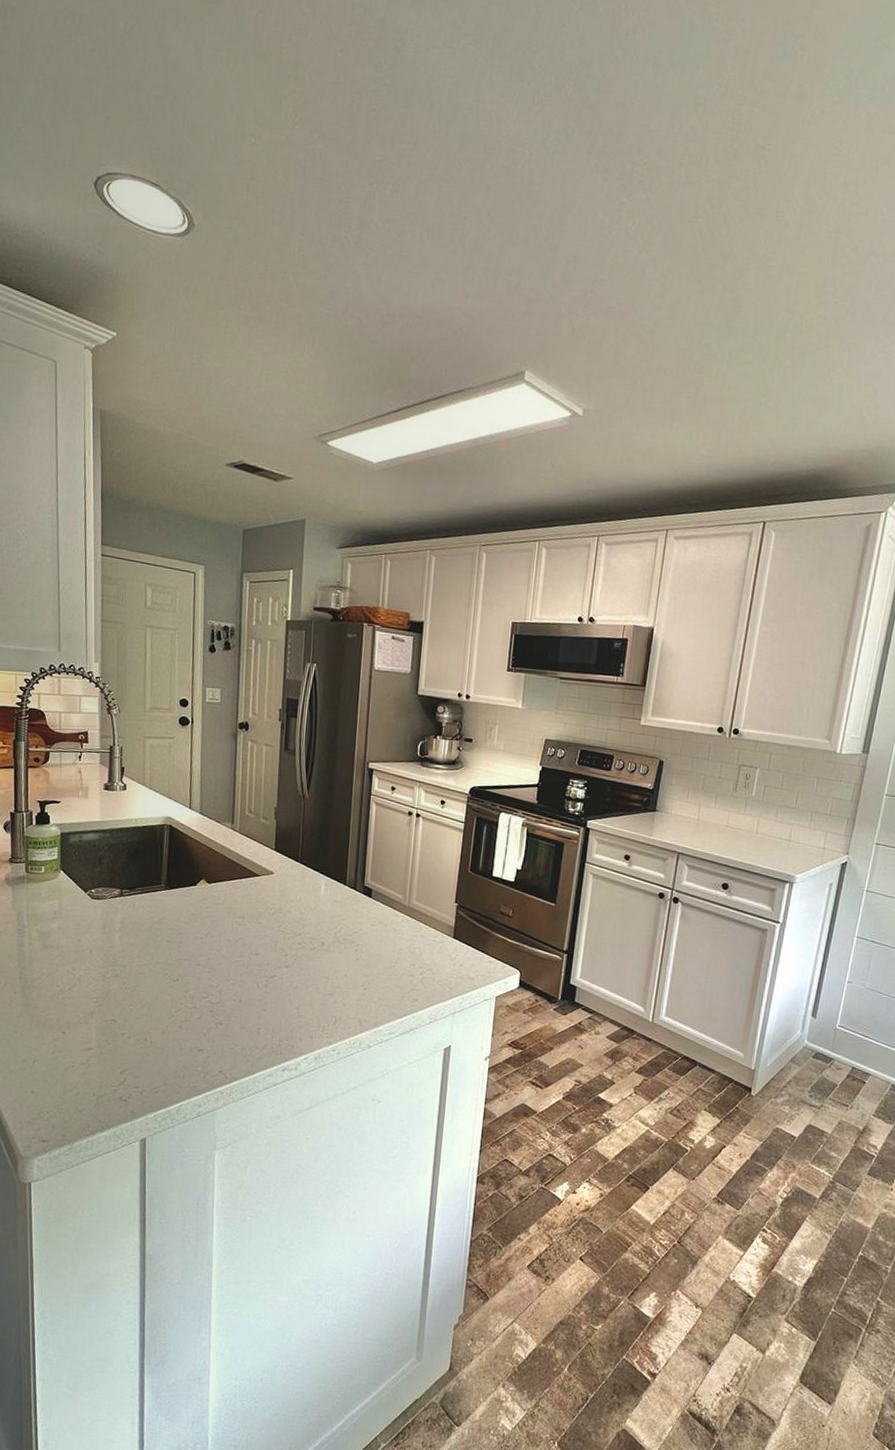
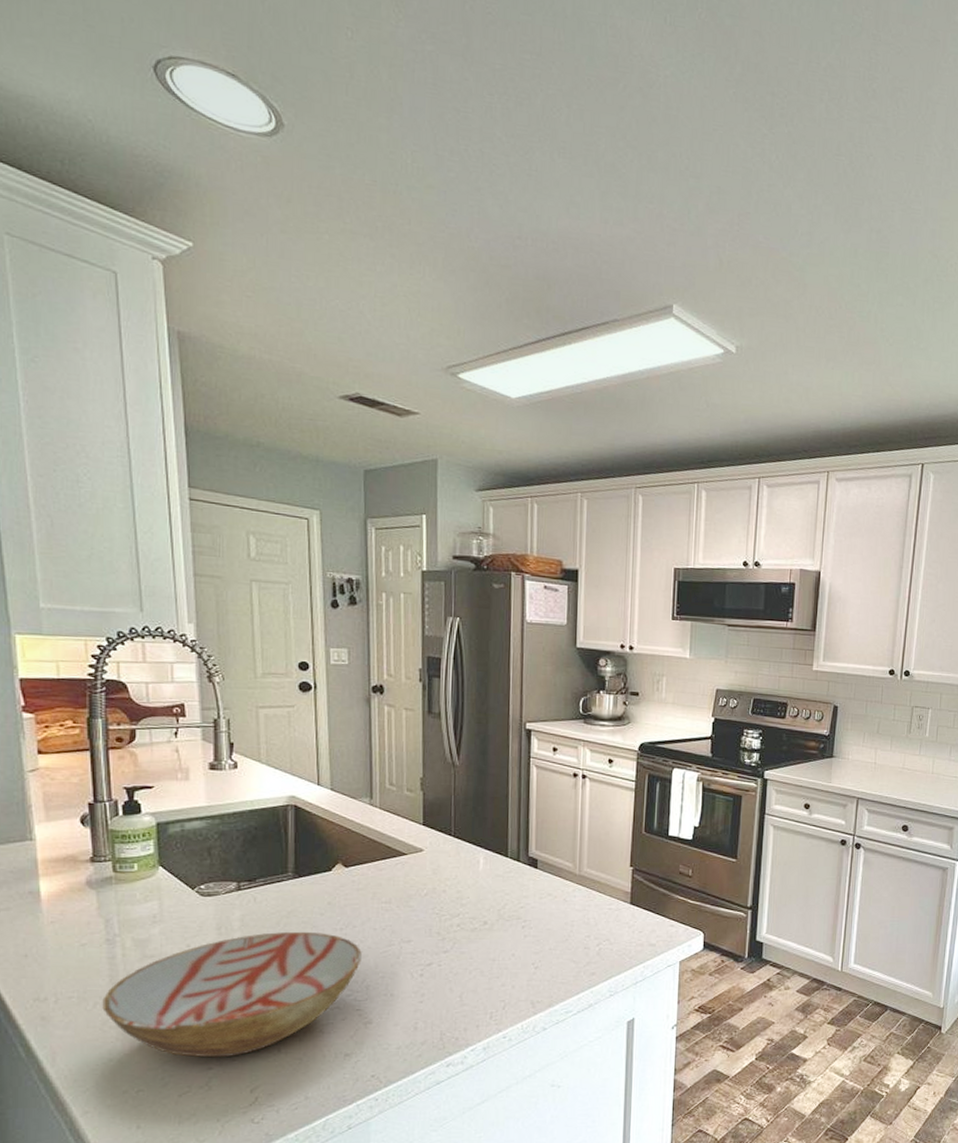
bowl: none [11,935,217,1041] -> present [102,931,362,1058]

